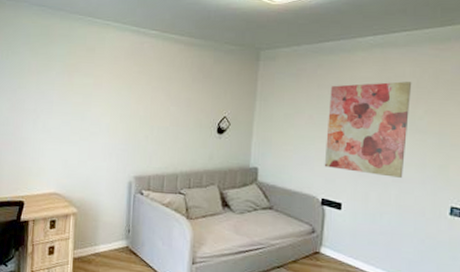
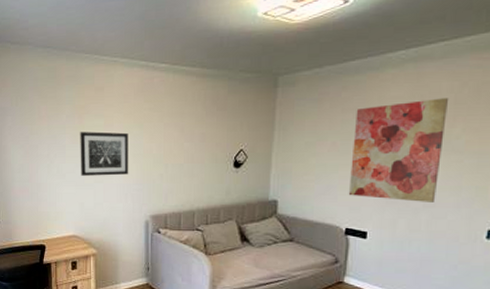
wall art: none [67,89,117,134] -> present [80,131,129,176]

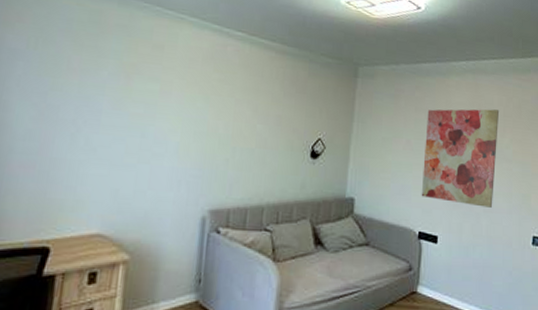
wall art: present [80,131,129,176] -> none [119,95,190,156]

